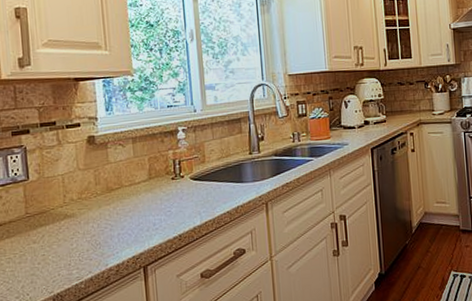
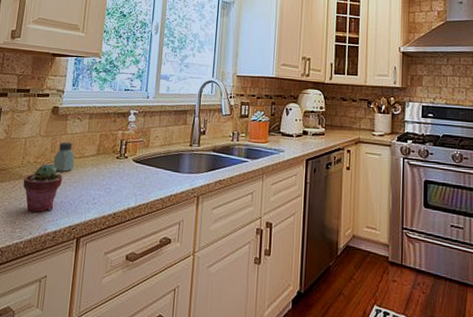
potted succulent: none [70,197,115,251] -> present [23,163,63,213]
saltshaker: none [100,171,125,204] -> present [53,142,75,172]

